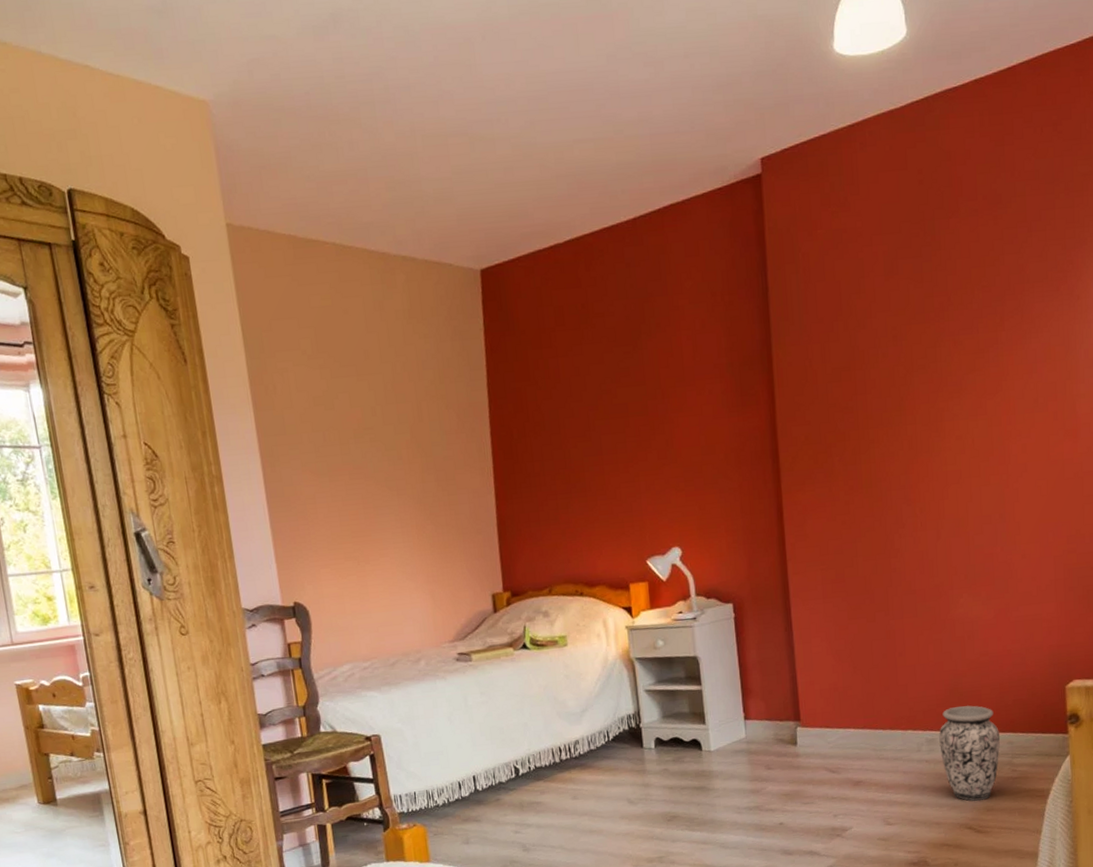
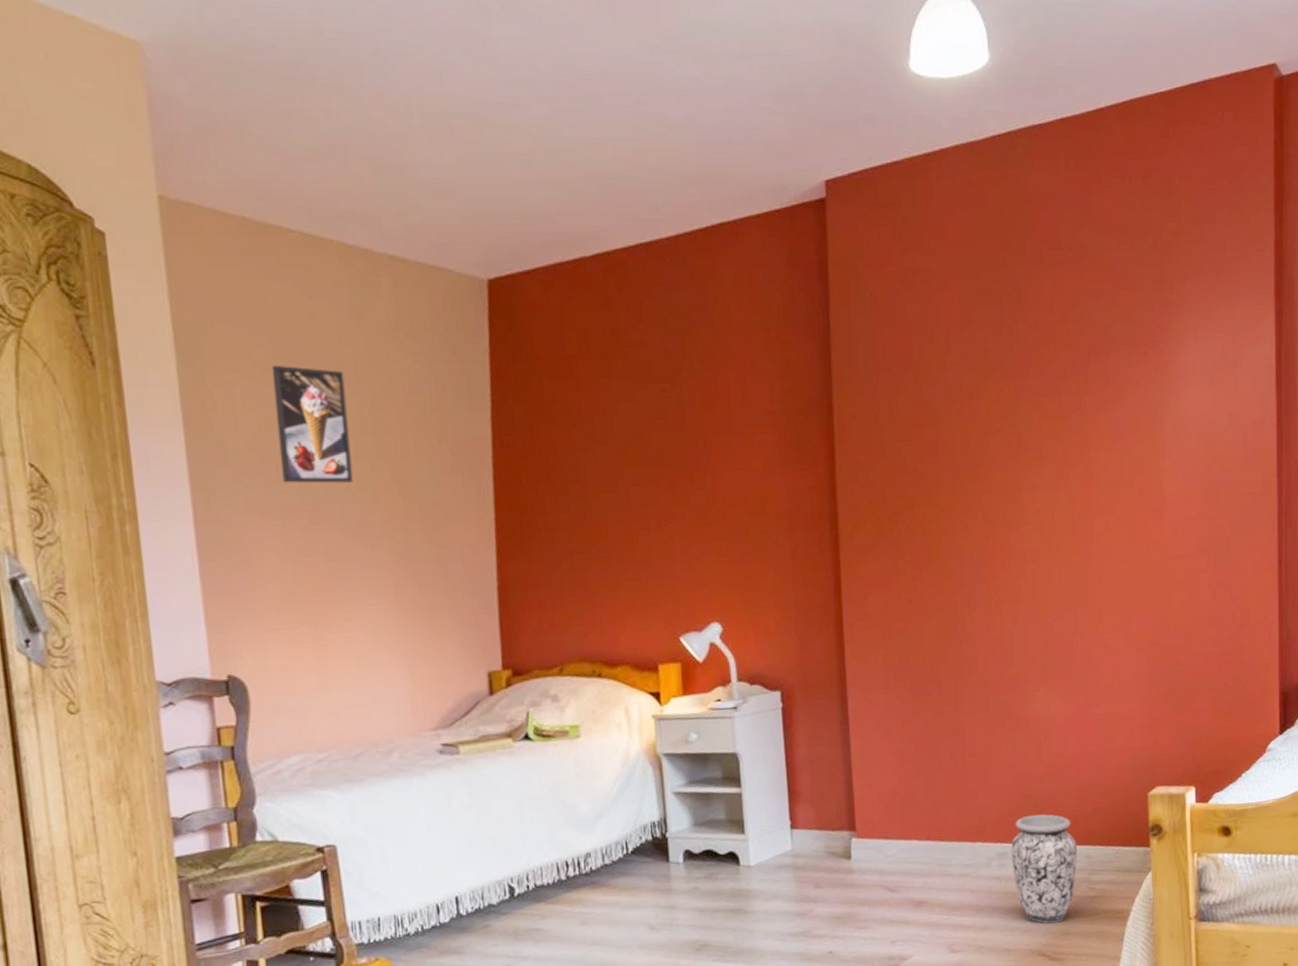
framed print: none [316,352,382,448] -> present [271,364,353,484]

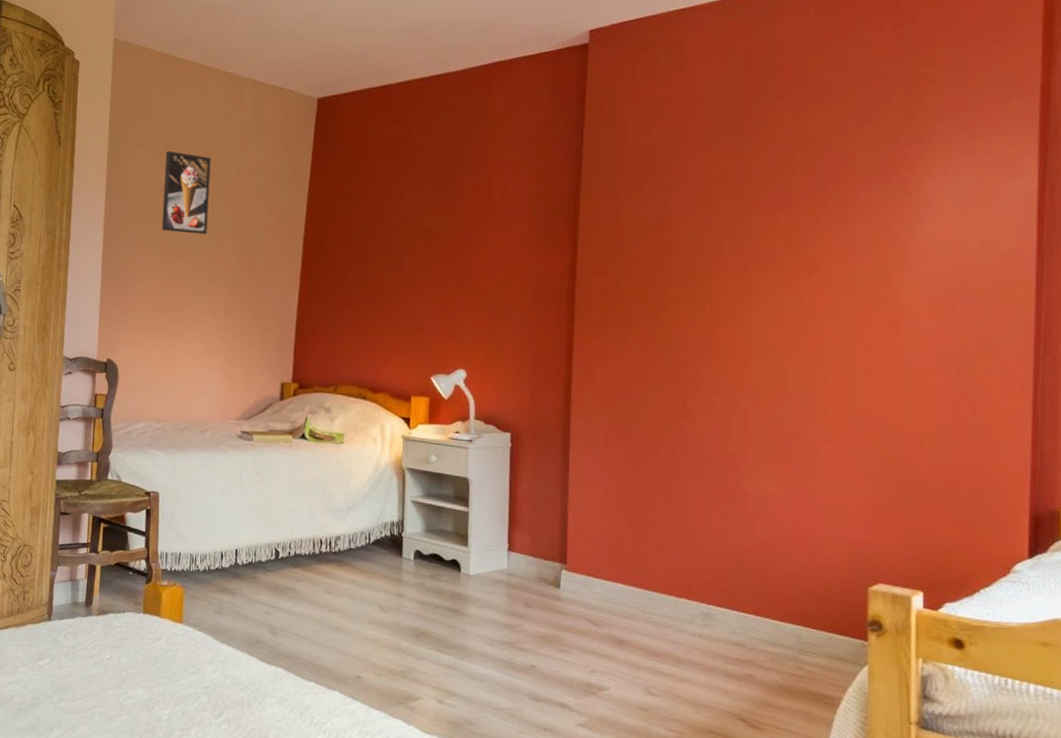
vase: present [1011,814,1077,924] -> none [716,584,786,693]

